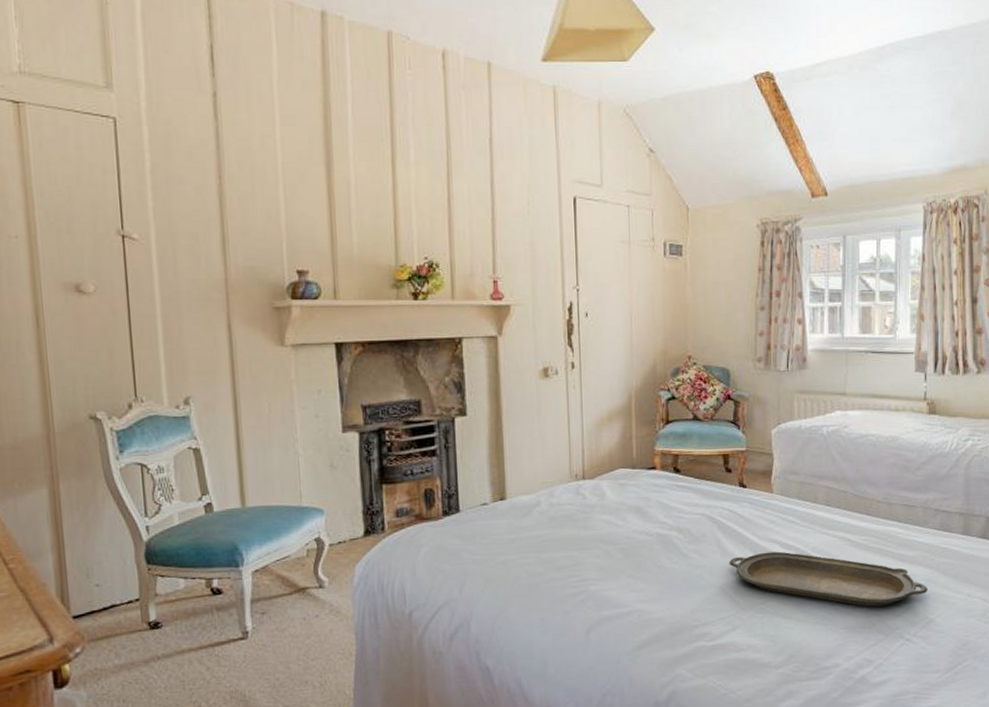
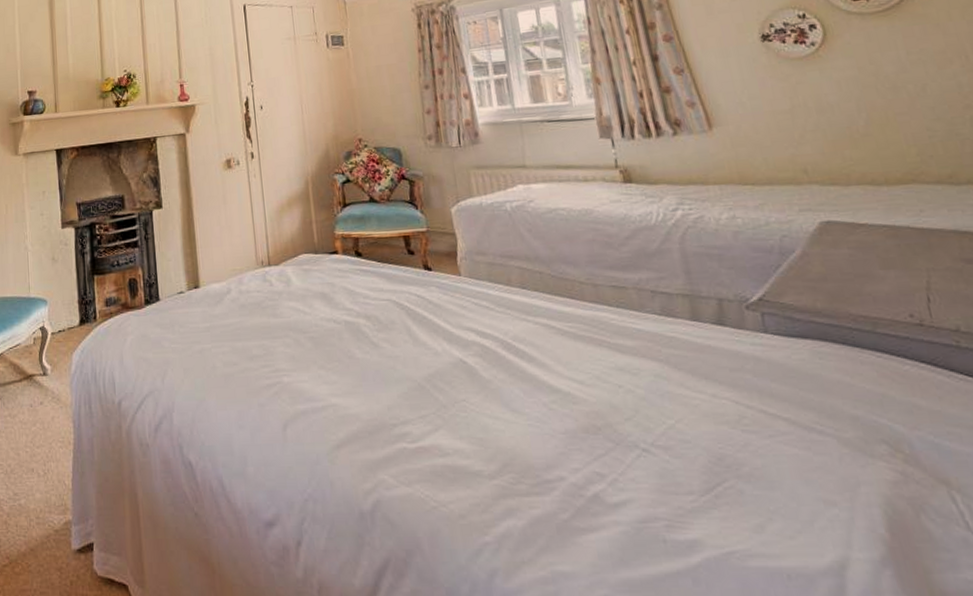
serving tray: present [729,551,928,607] -> none [422,340,660,407]

